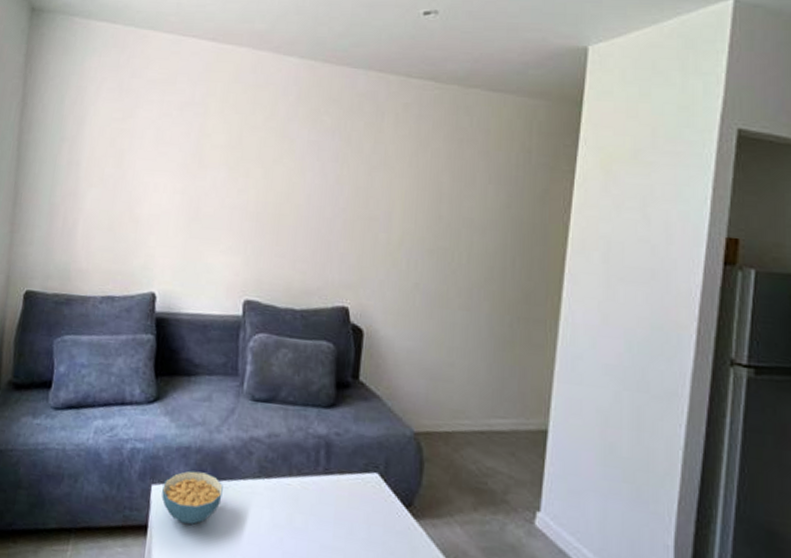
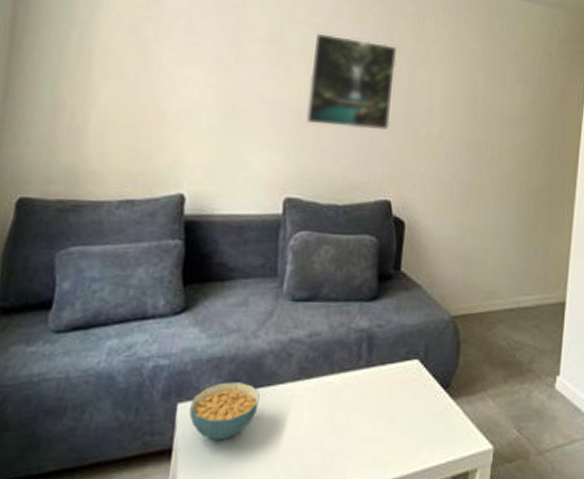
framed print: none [262,137,354,235] -> present [304,33,397,131]

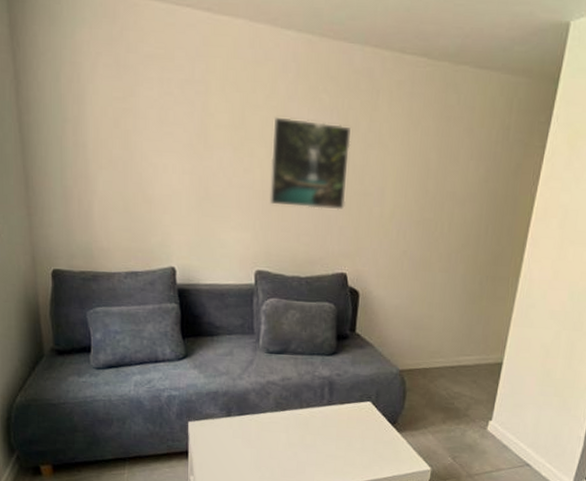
cereal bowl: present [189,382,260,439] -> none [197,409,247,448]

